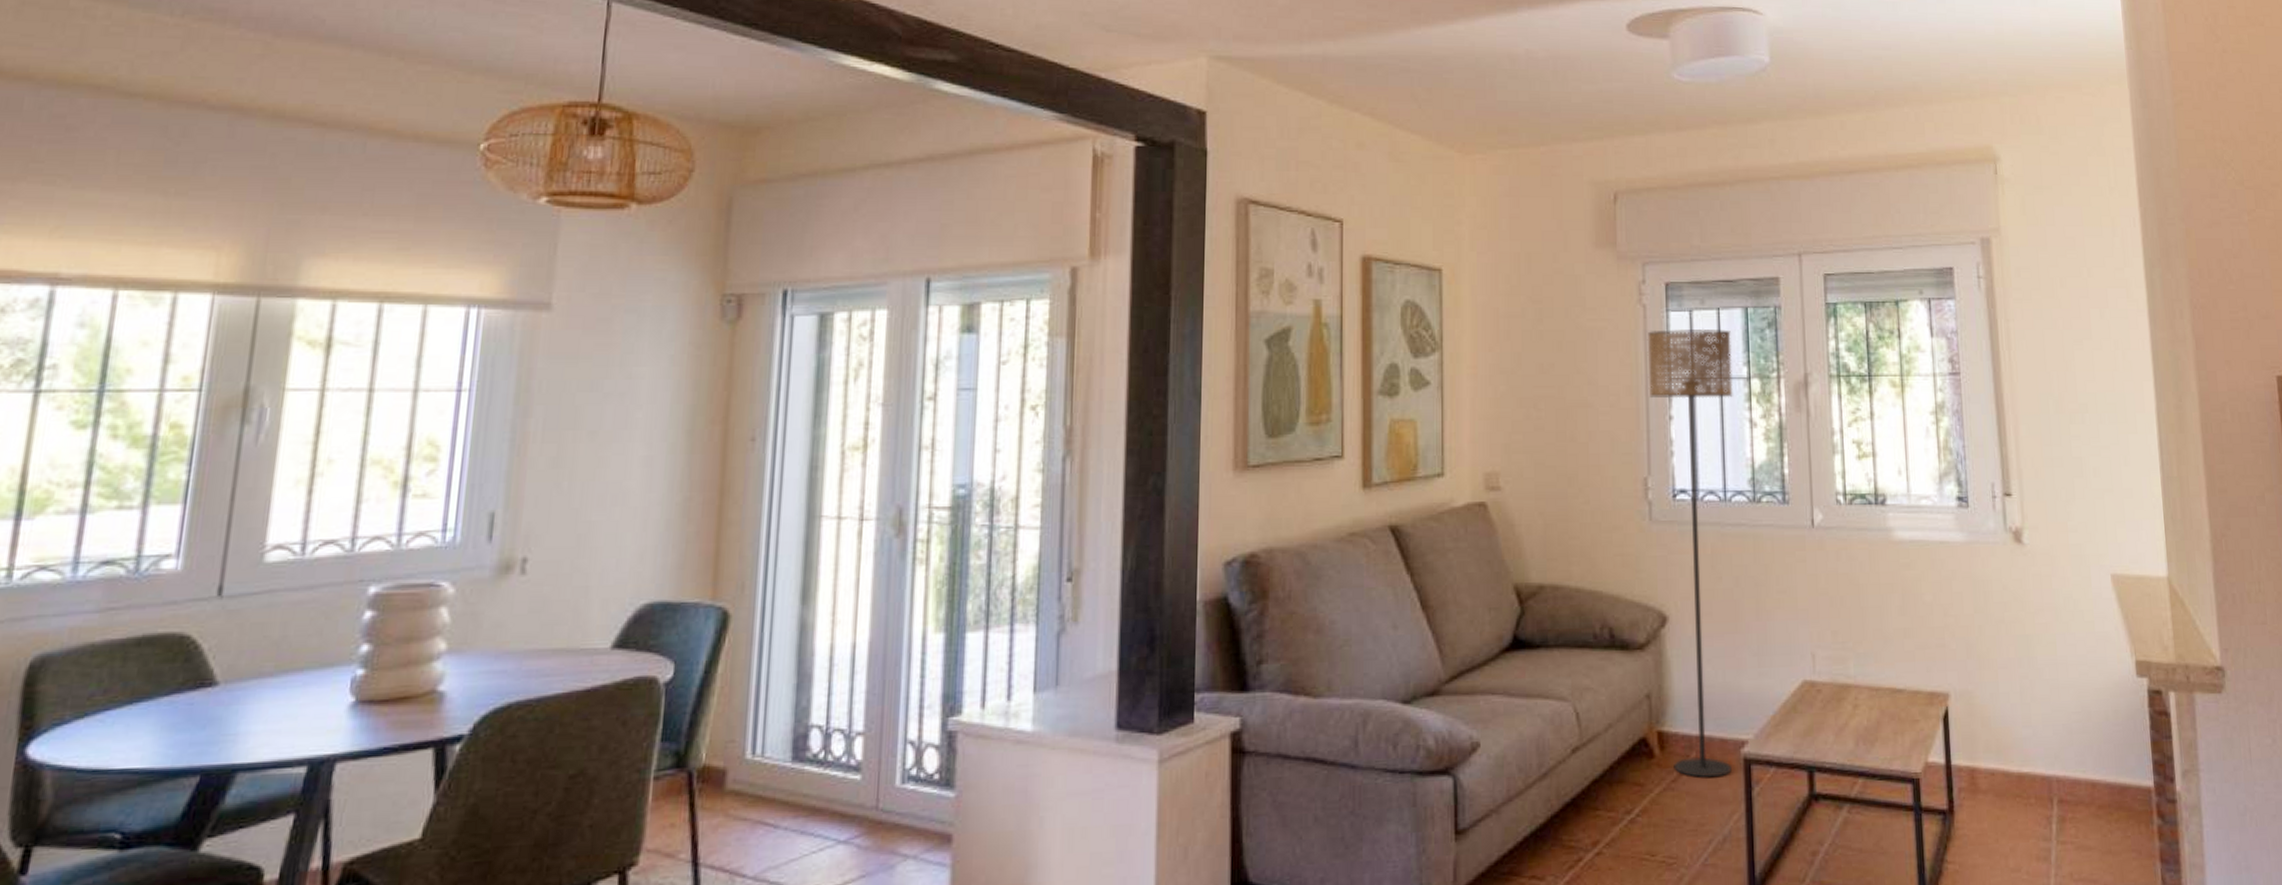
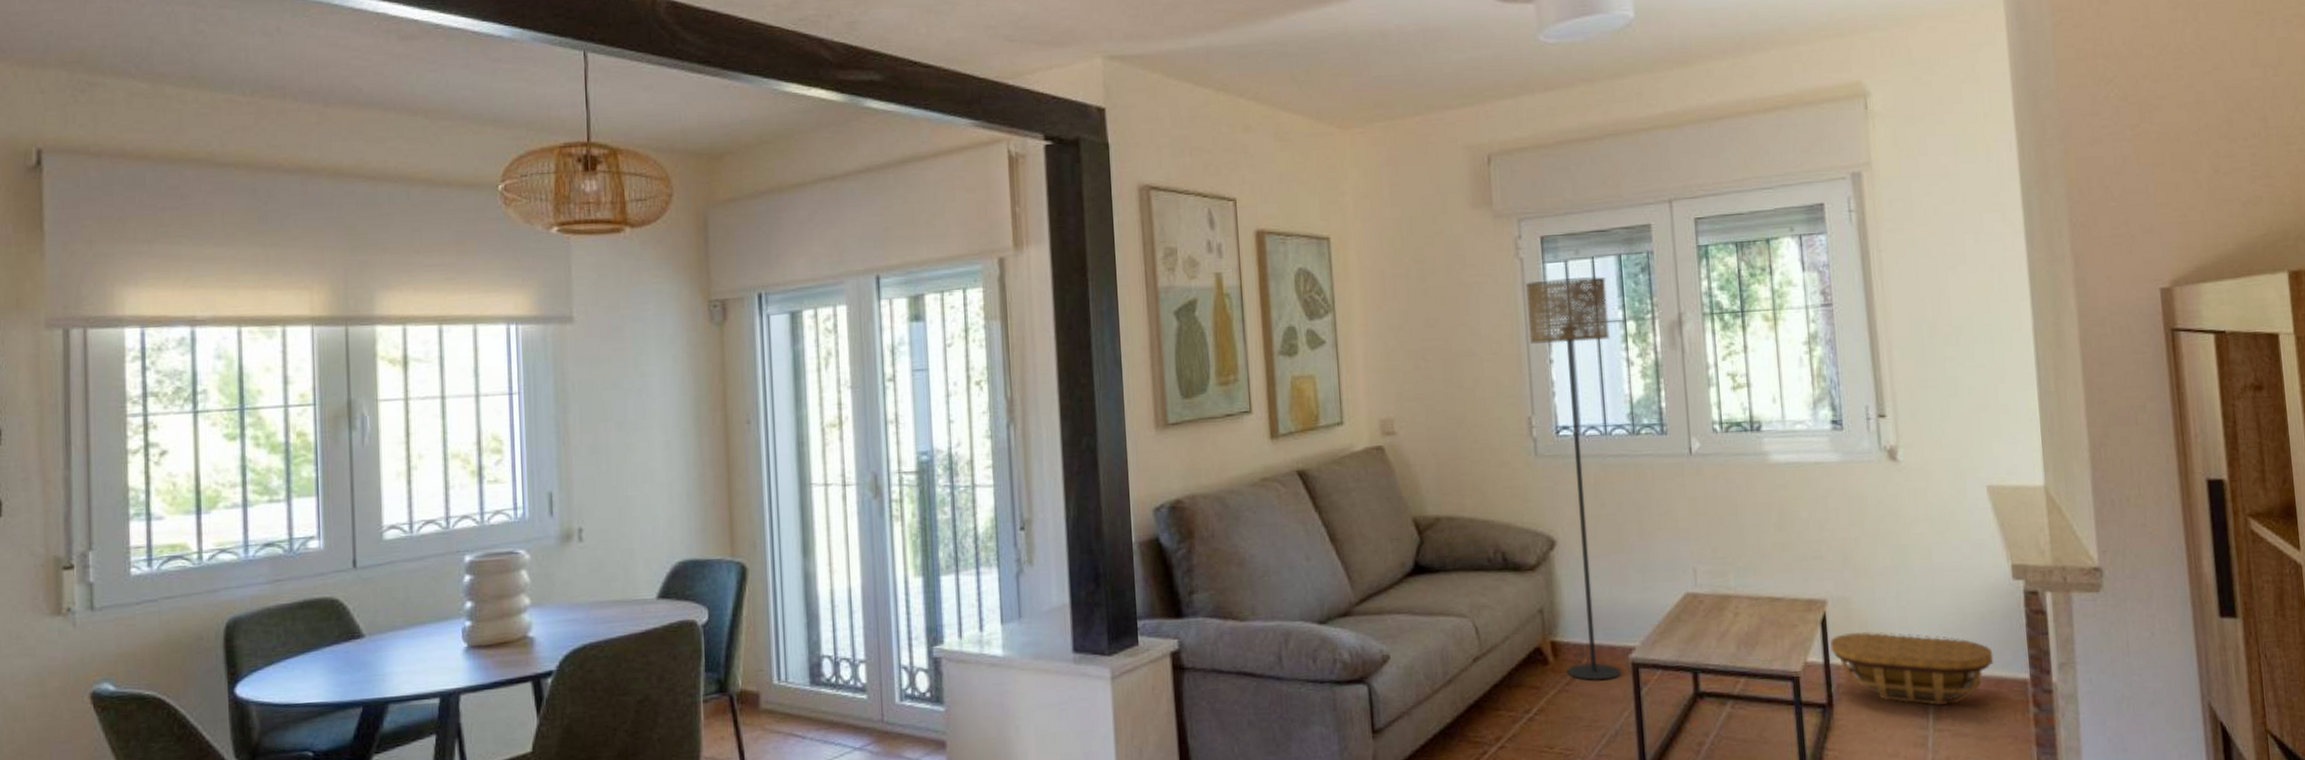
basket: none [1951,730,2118,815] -> present [1829,632,1994,706]

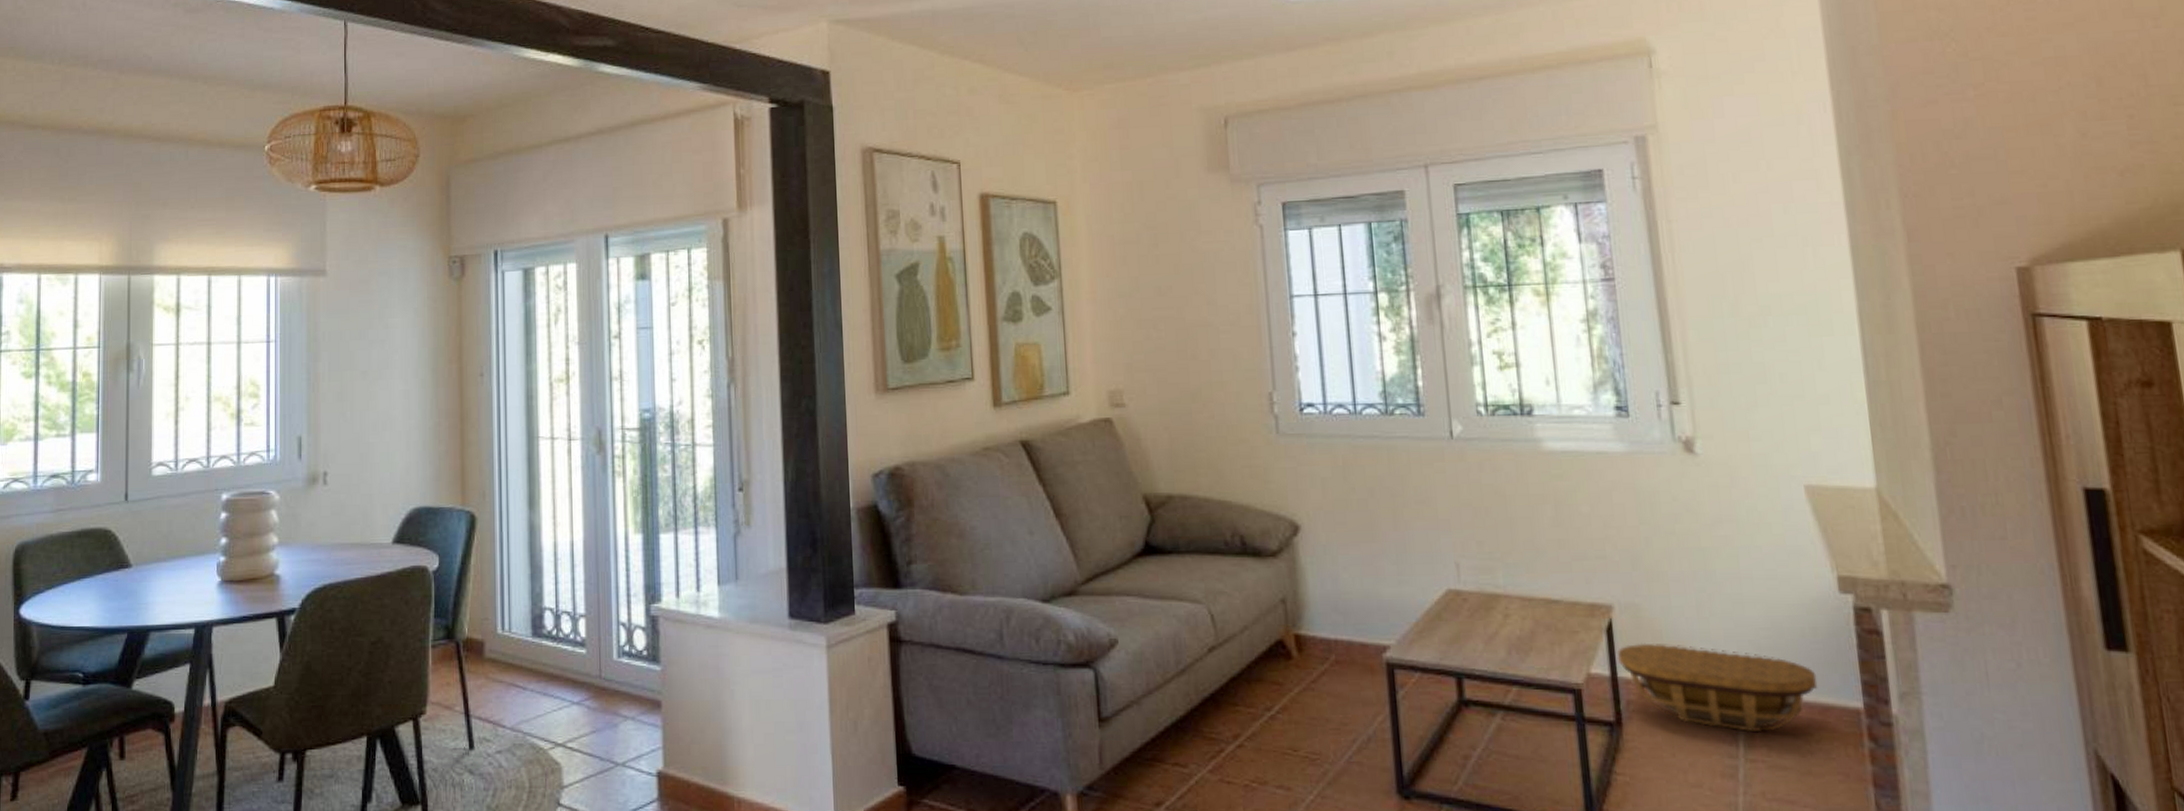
floor lamp: present [1525,277,1621,681] -> none [1265,245,1374,680]

